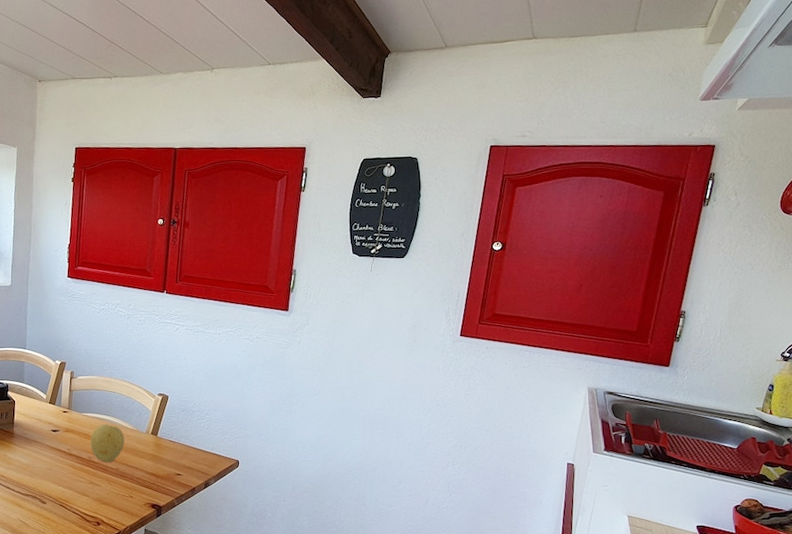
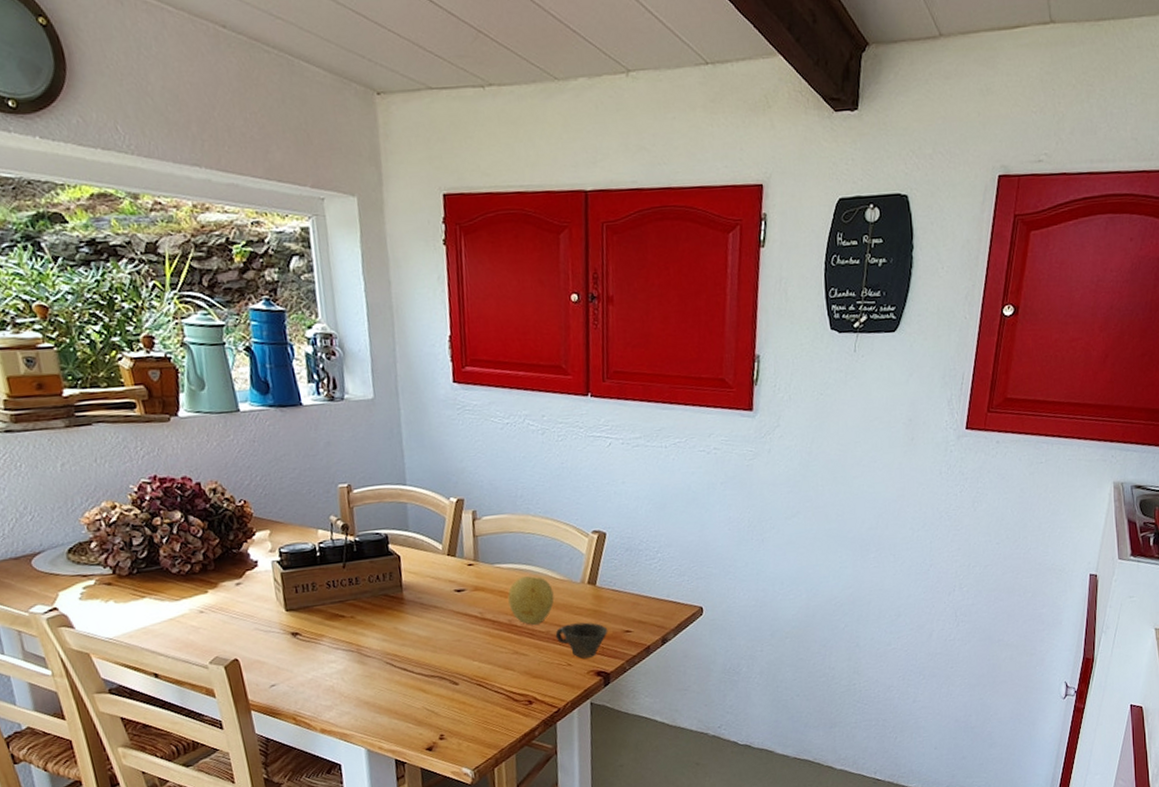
cup: none [123,464,164,493] -> present [555,622,608,658]

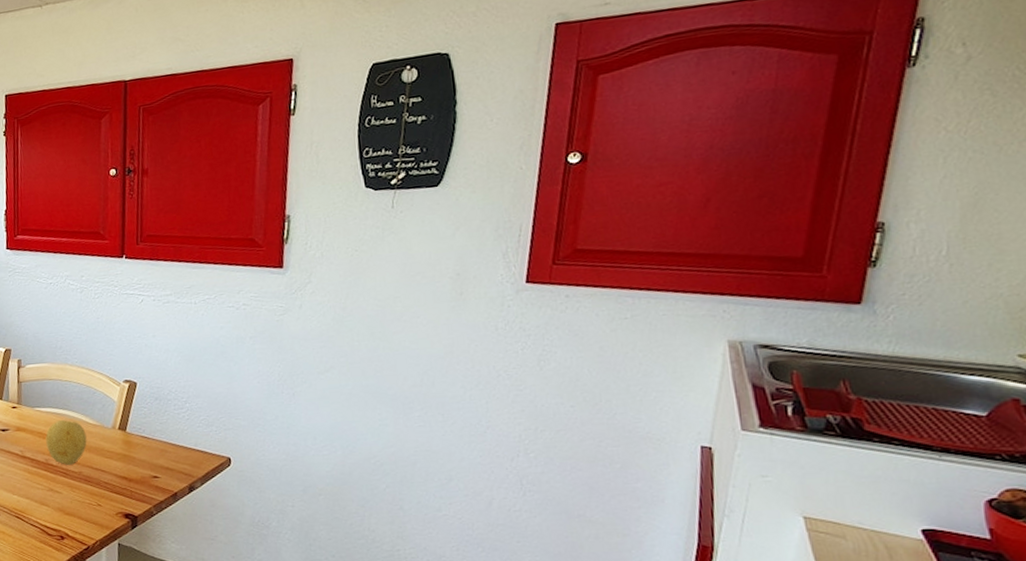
cup: present [555,622,608,658] -> none [87,466,137,500]

